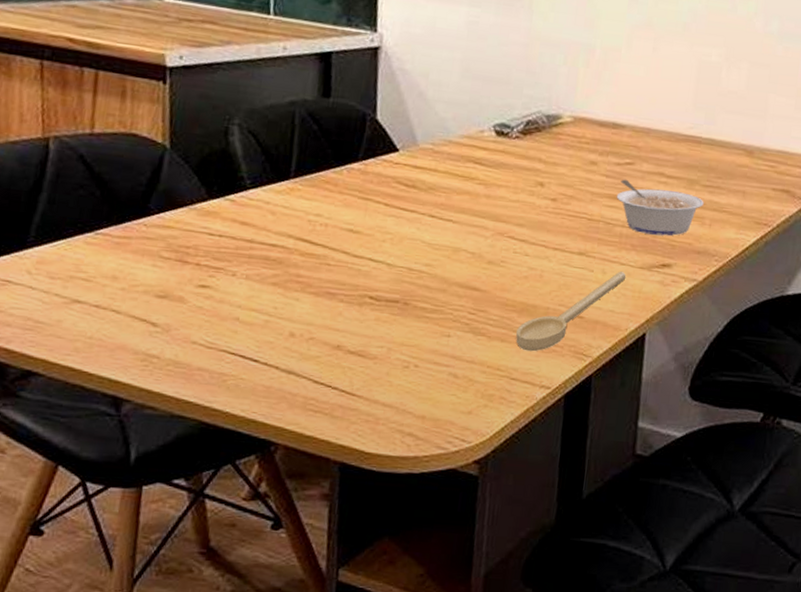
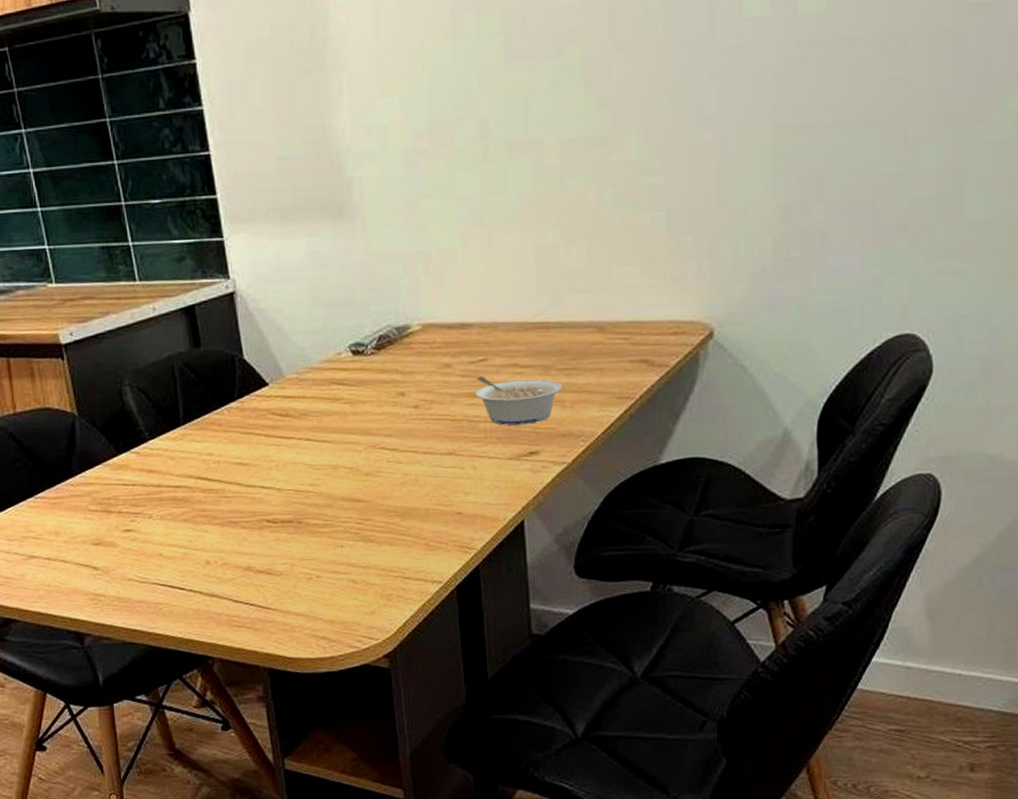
spoon: present [516,271,627,352] -> none [402,465,497,551]

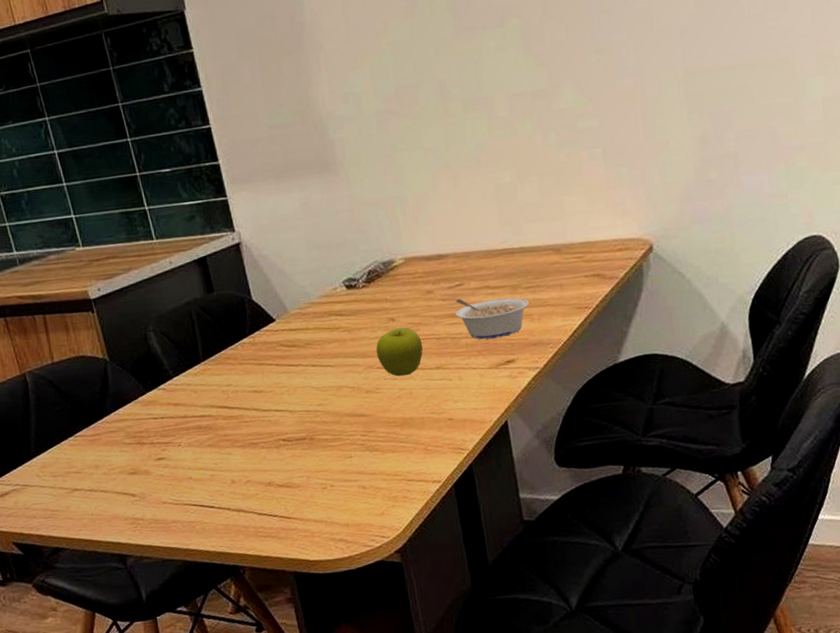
fruit: none [380,403,434,460] -> present [376,327,423,377]

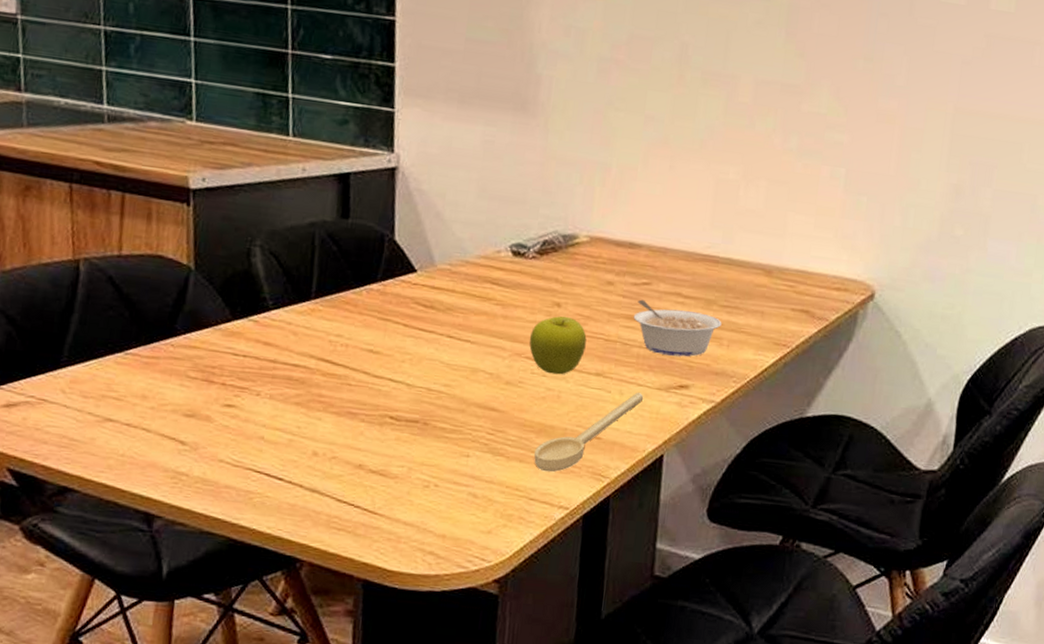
spoon: none [402,375,480,456] -> present [534,392,644,473]

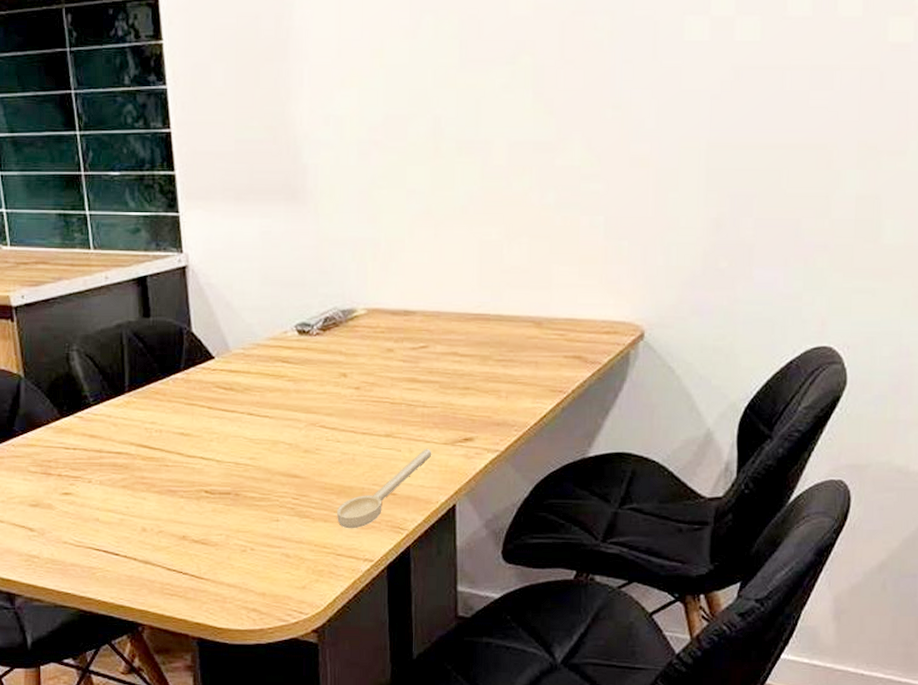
fruit: present [529,316,587,375] -> none [321,385,374,439]
legume: present [633,299,722,357] -> none [414,362,499,412]

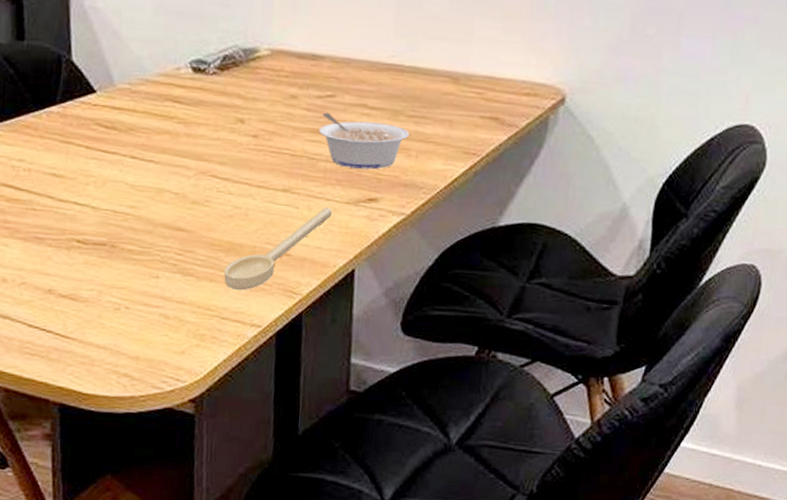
legume: none [414,362,499,412] -> present [318,112,409,170]

